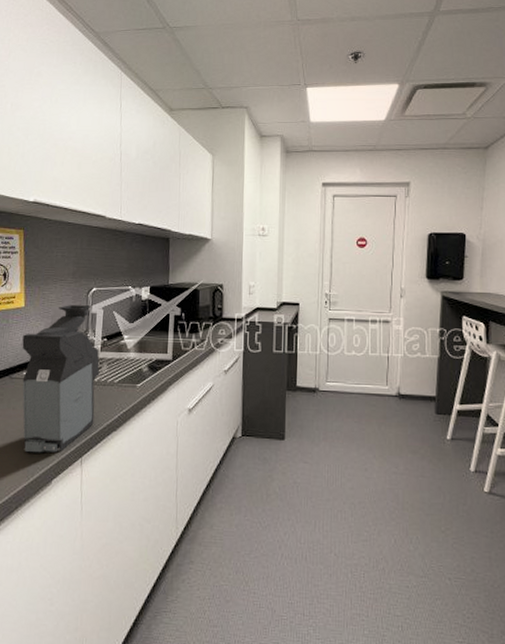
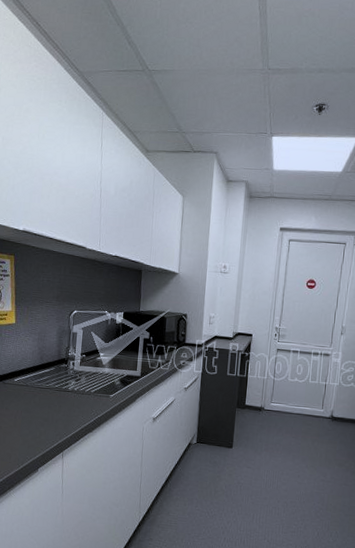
coffee maker: present [22,305,100,453] -> none [13,324,79,447]

